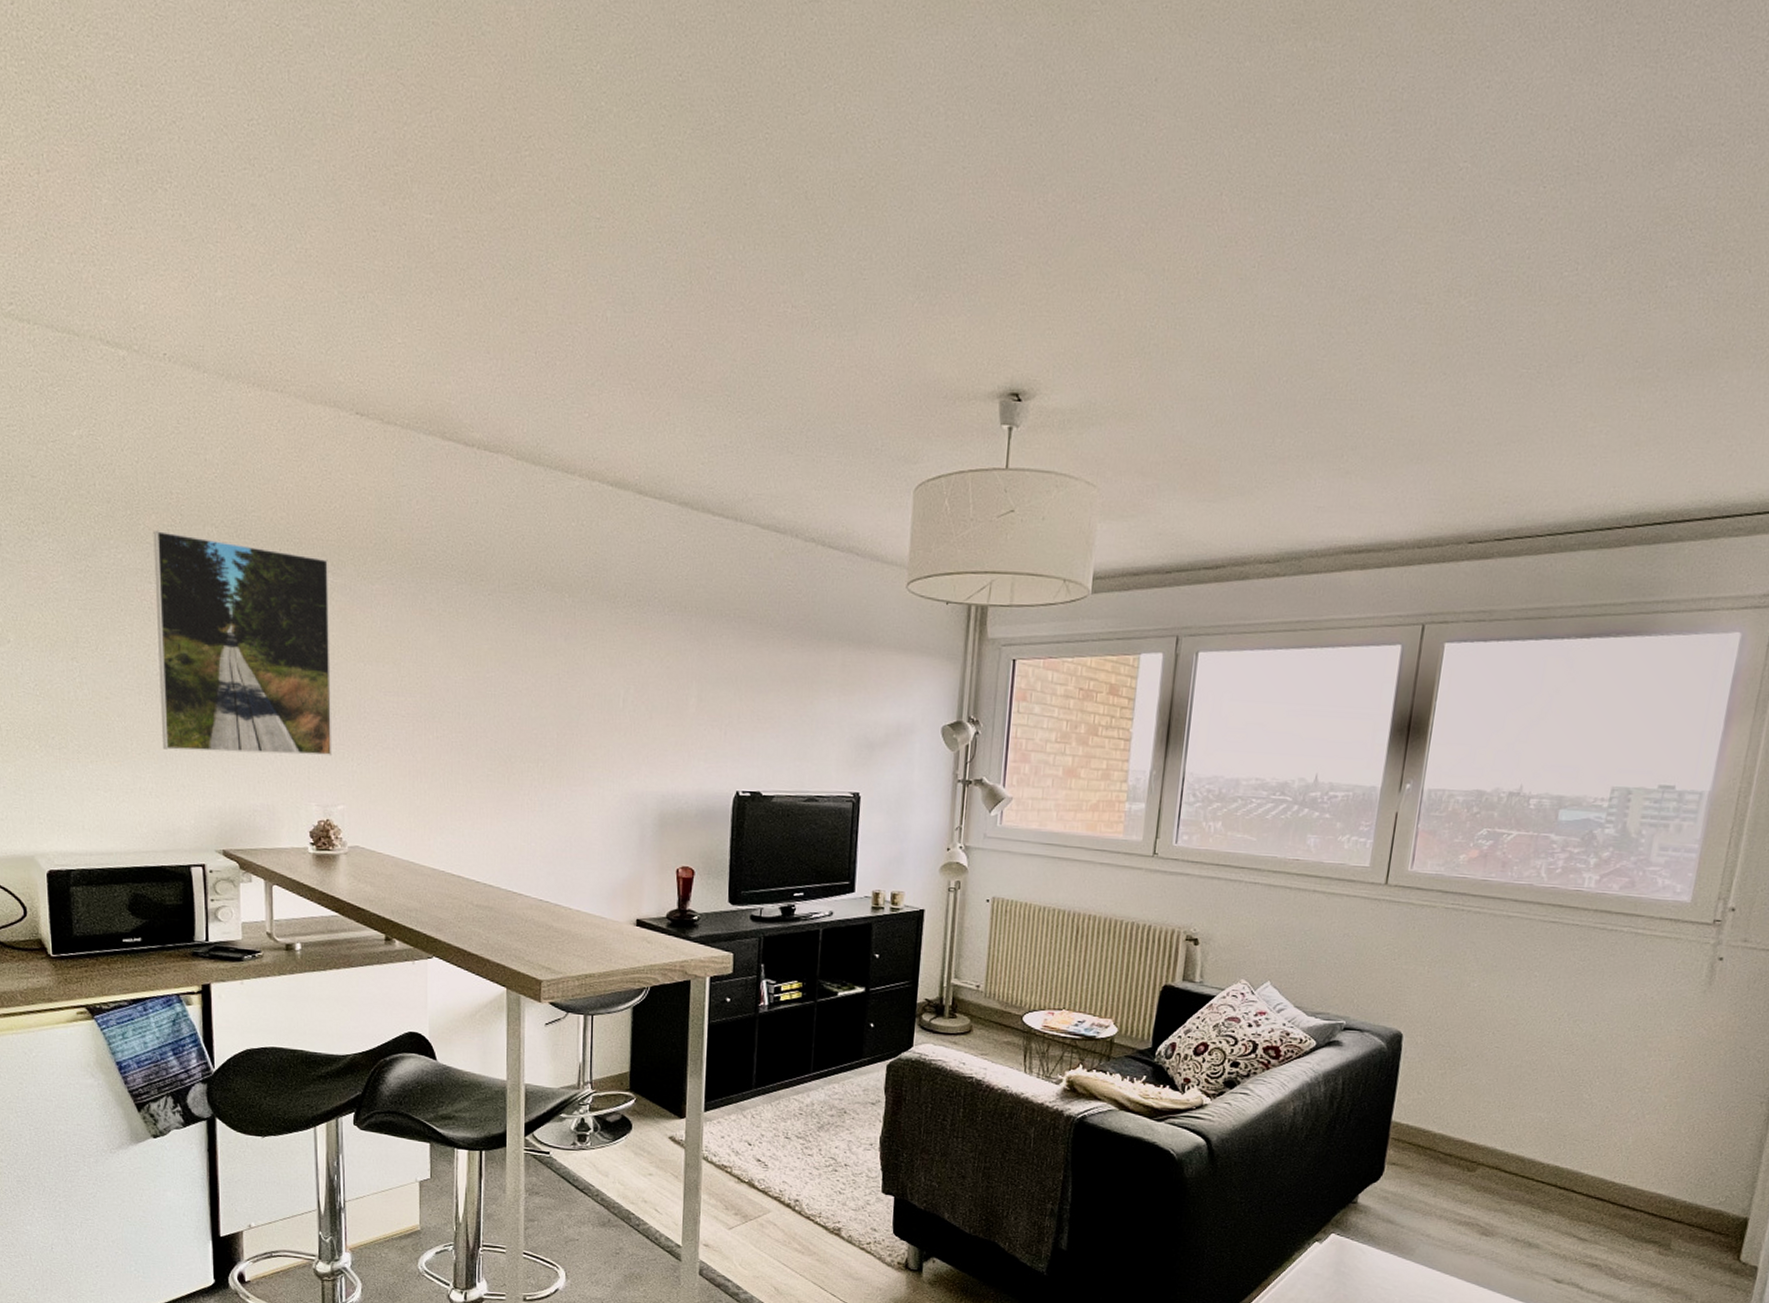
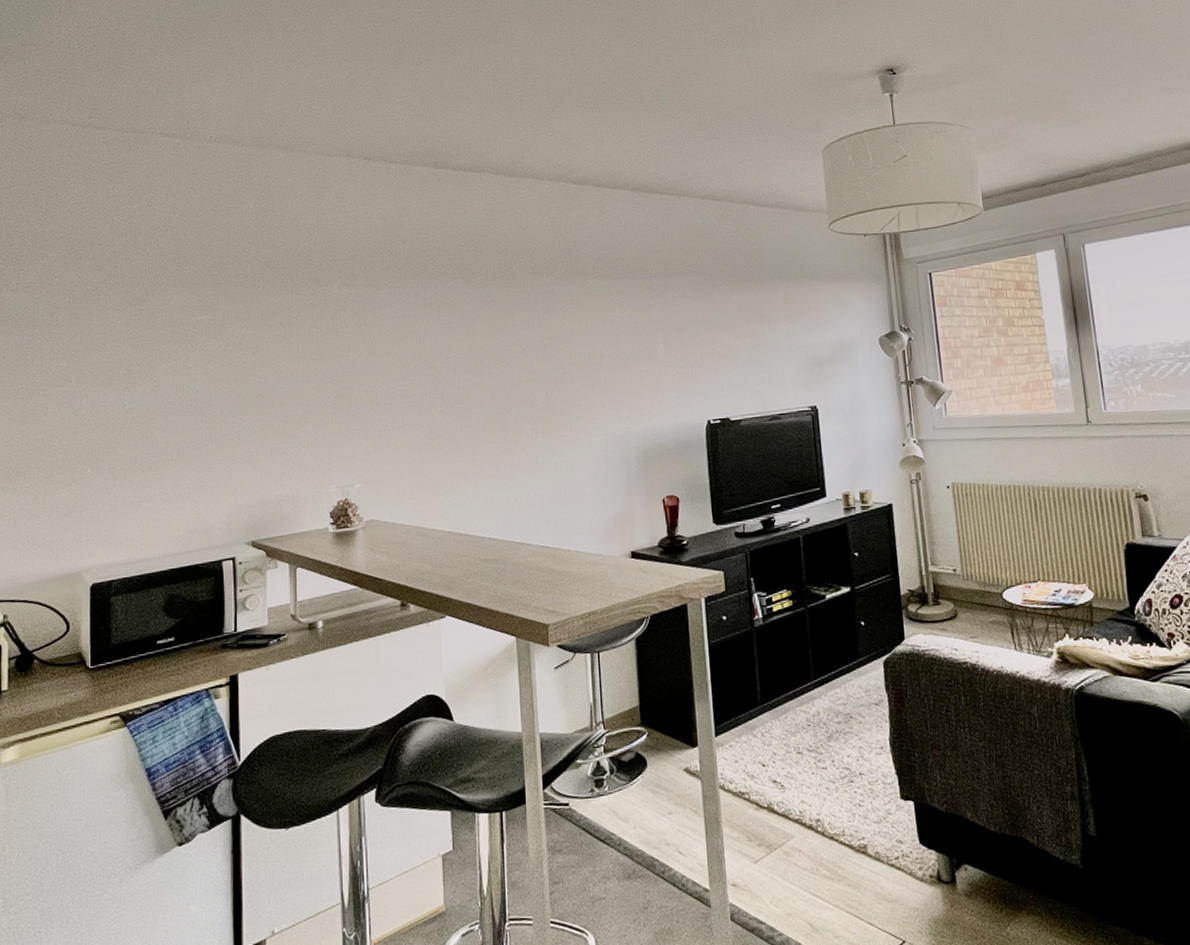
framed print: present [153,529,333,756] -> none [197,271,350,456]

